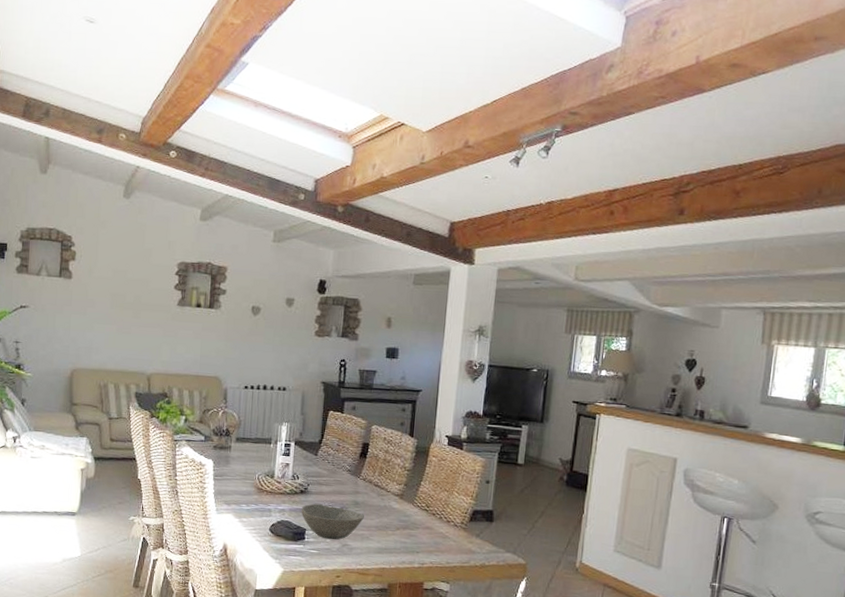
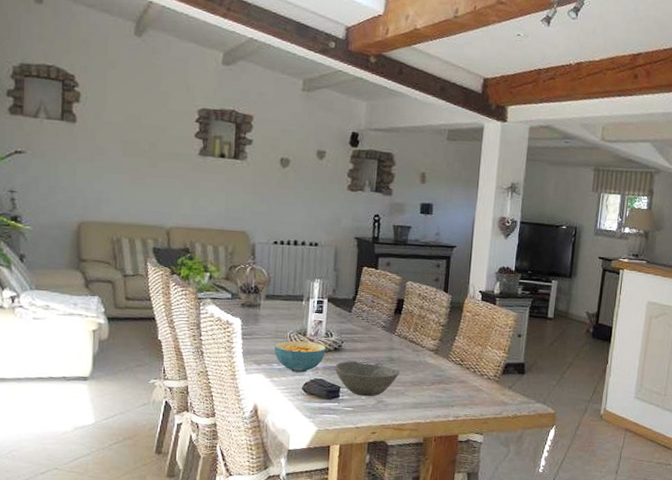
cereal bowl: none [243,482,292,514] -> present [274,340,326,373]

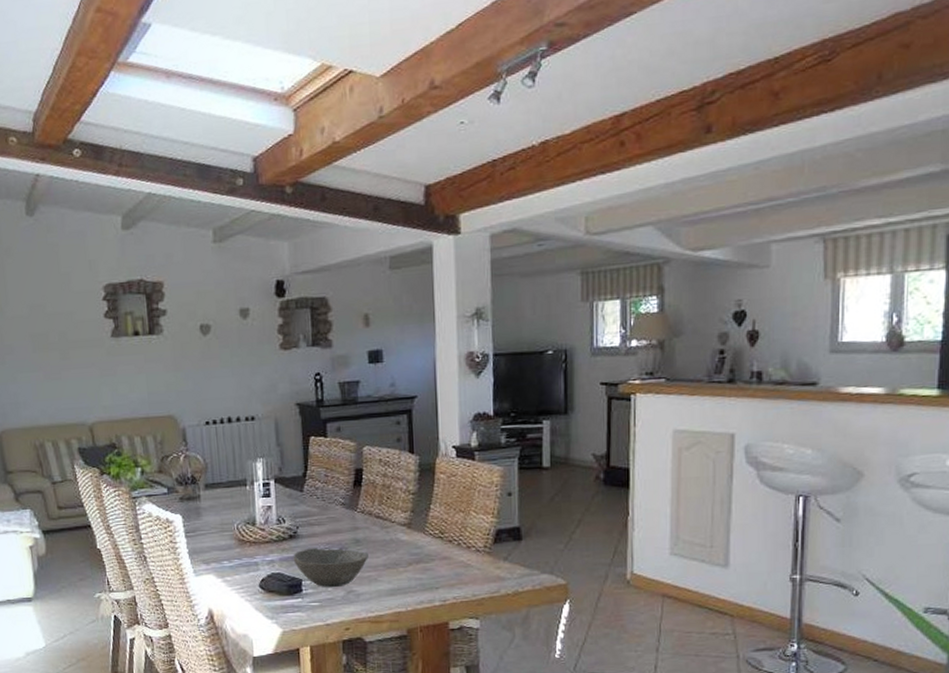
cereal bowl: present [274,340,326,373] -> none [221,531,280,568]

